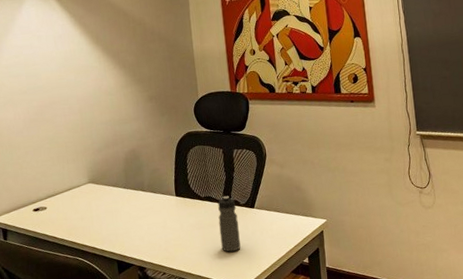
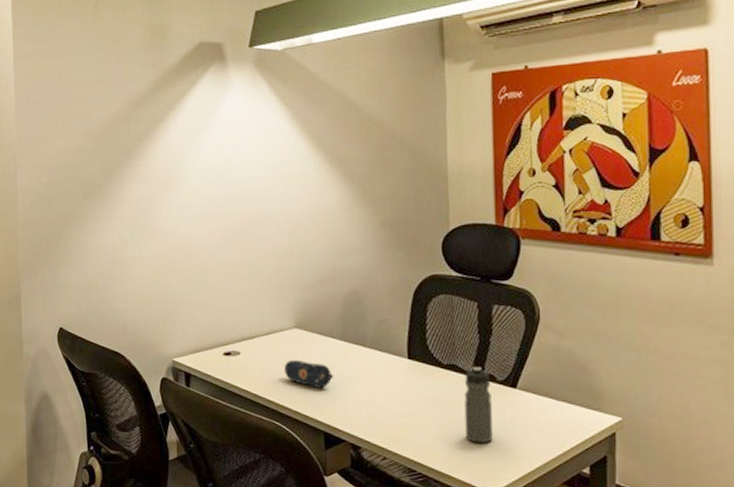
pencil case: none [82,207,122,228] -> present [284,359,334,389]

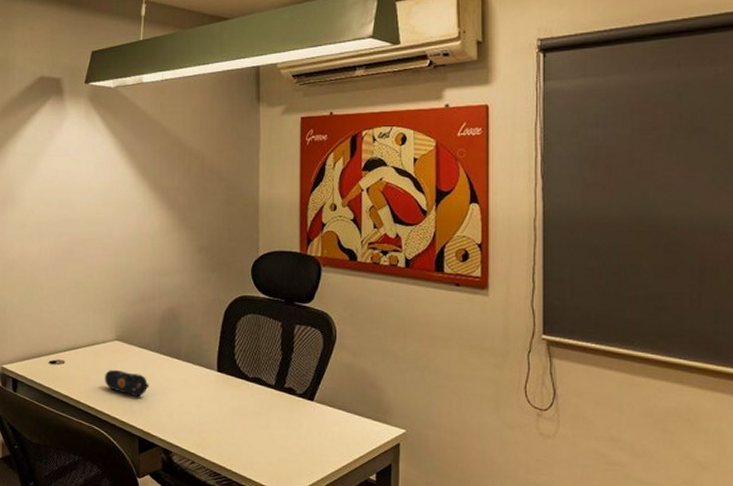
water bottle: present [464,366,493,443] -> none [267,380,291,451]

